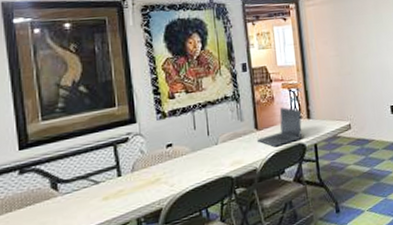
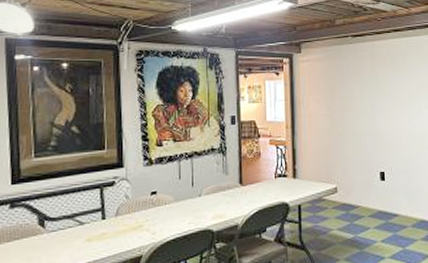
laptop: present [257,107,302,147] -> none [241,164,287,204]

